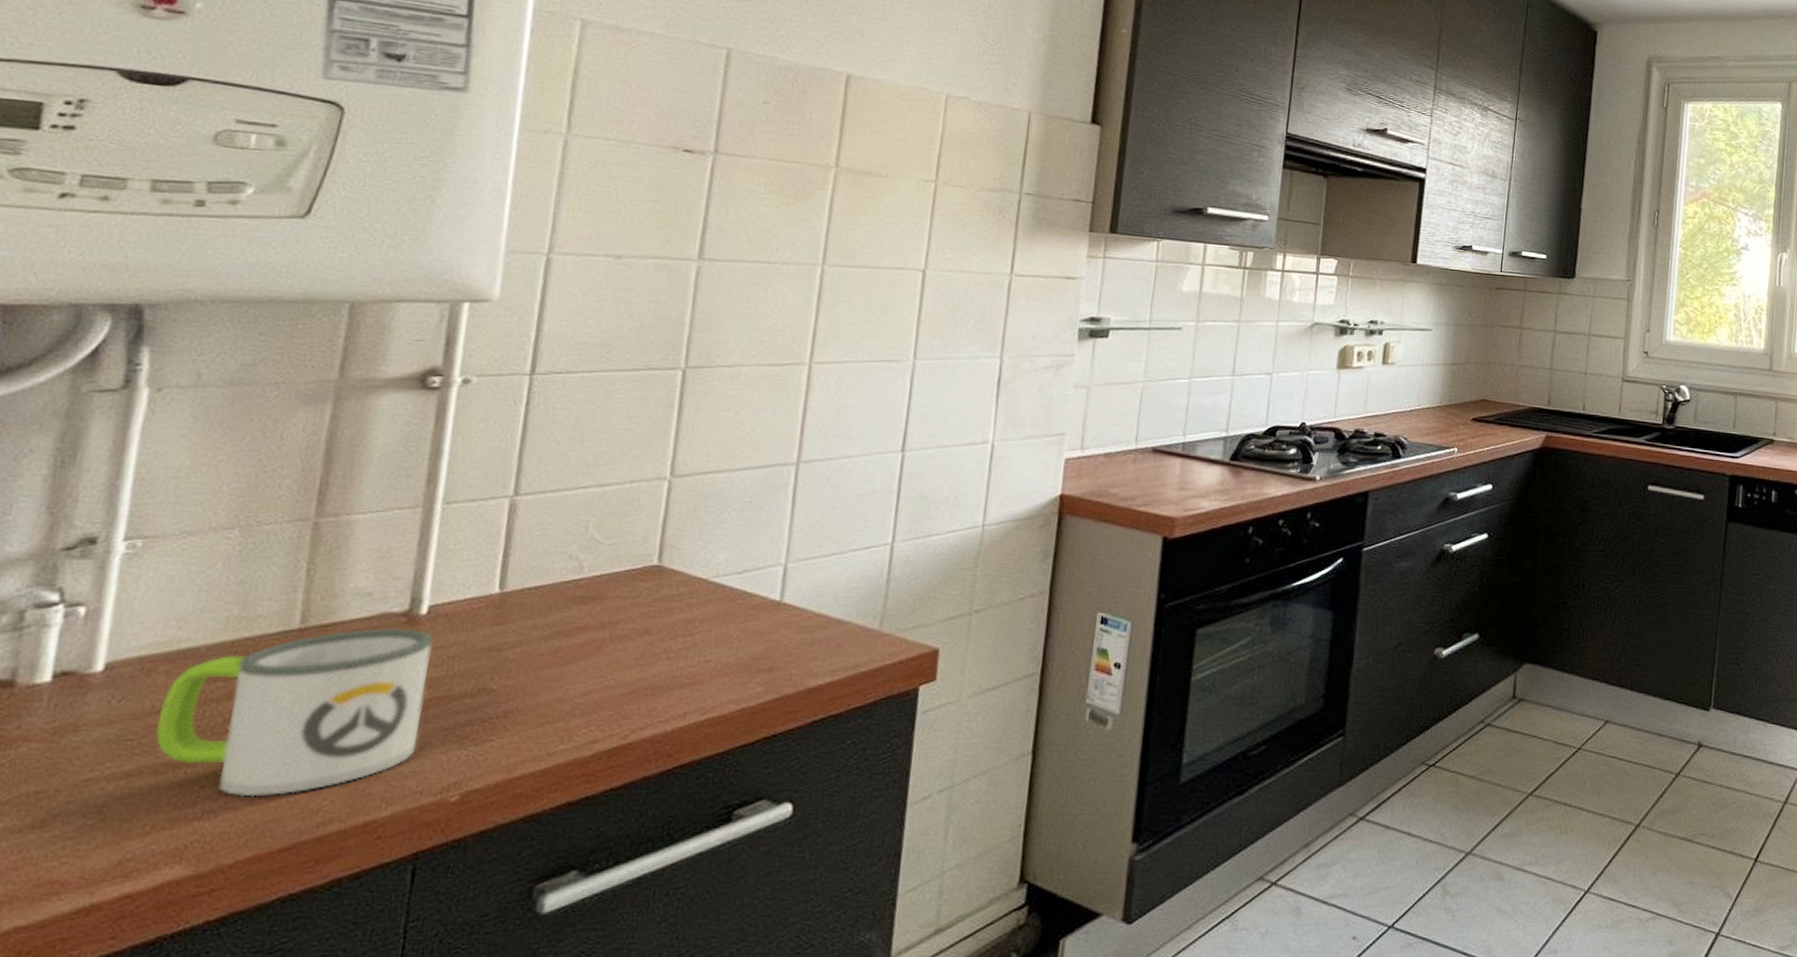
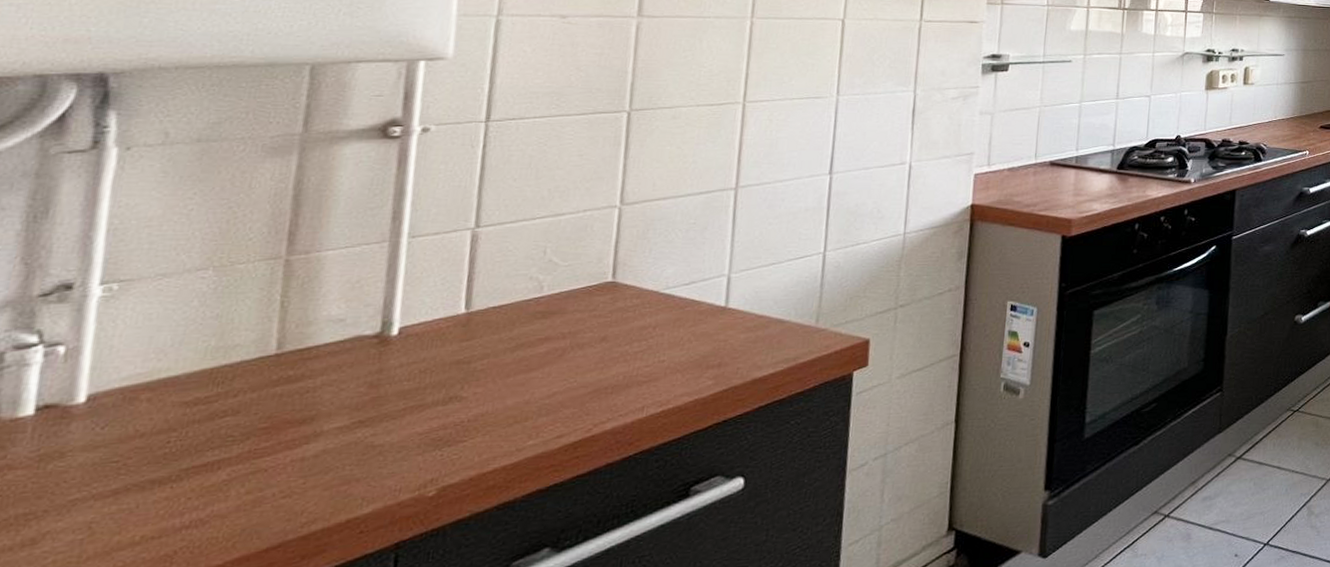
mug: present [155,627,433,797] -> none [140,348,405,505]

